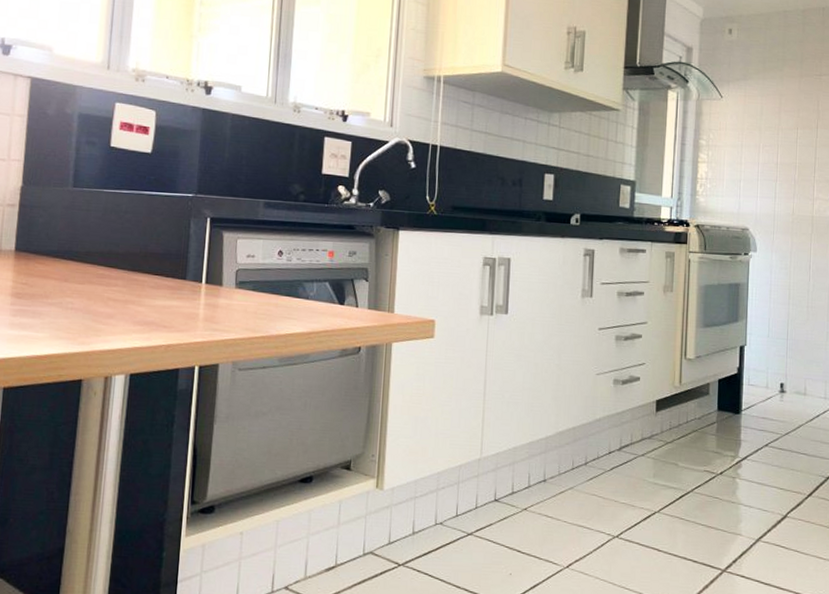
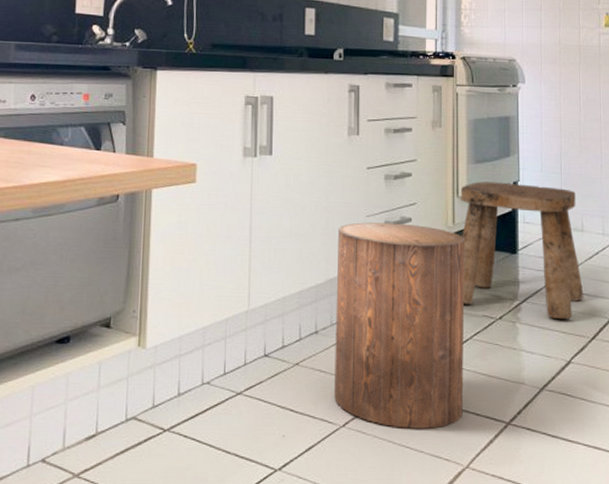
stool: none [559,380,690,573] -> present [334,222,465,429]
stool: none [686,345,803,477] -> present [460,181,584,320]

